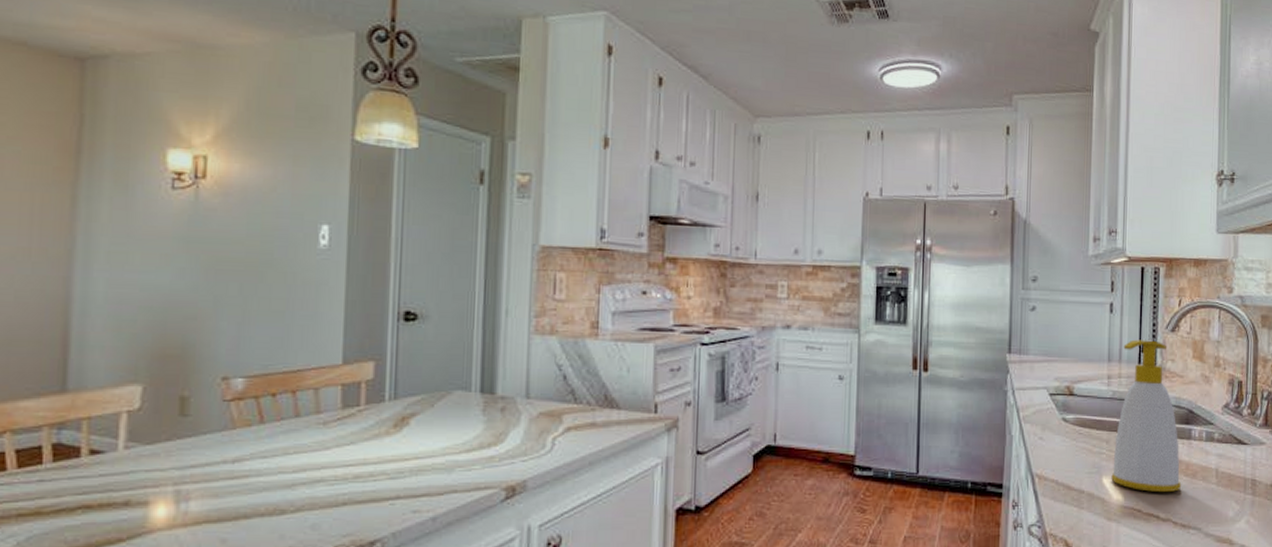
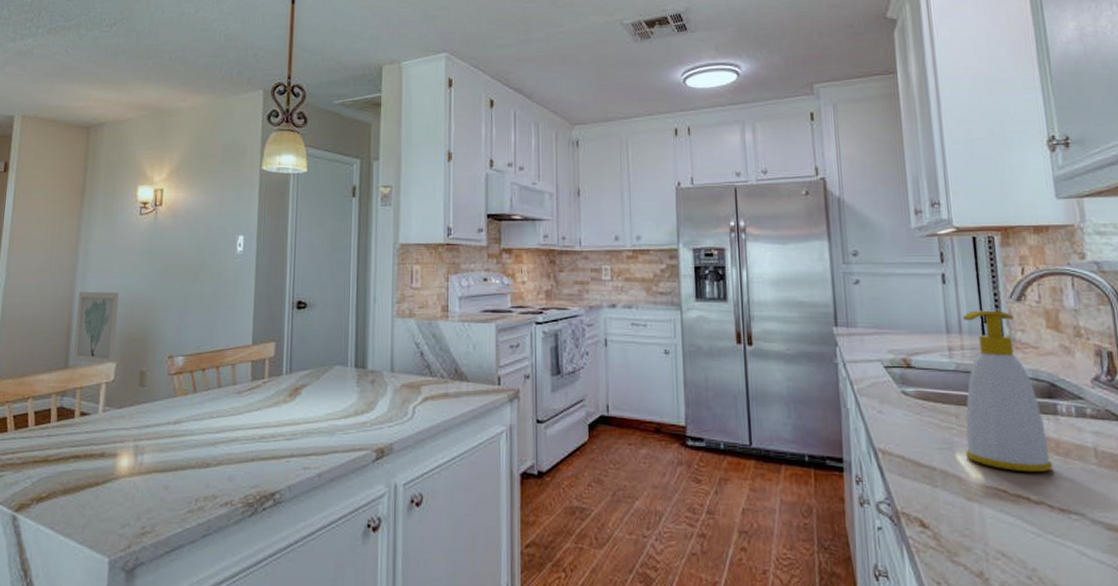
wall art: none [74,290,144,388] -> present [73,292,120,365]

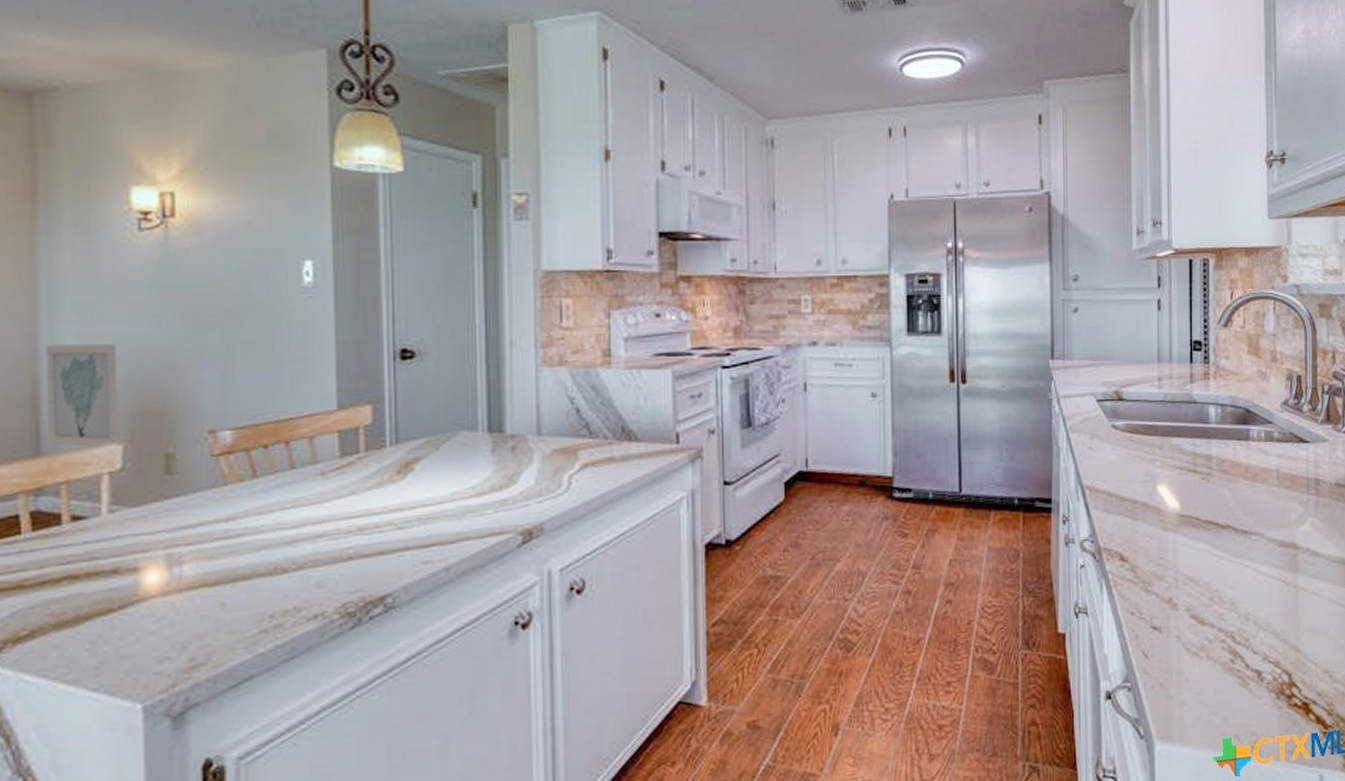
soap bottle: present [962,310,1054,473] -> none [1166,337,1241,499]

